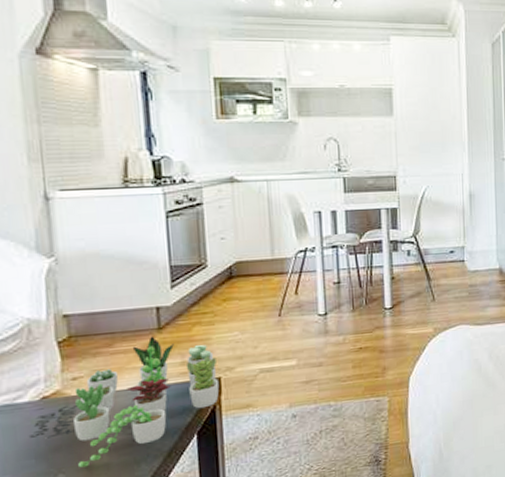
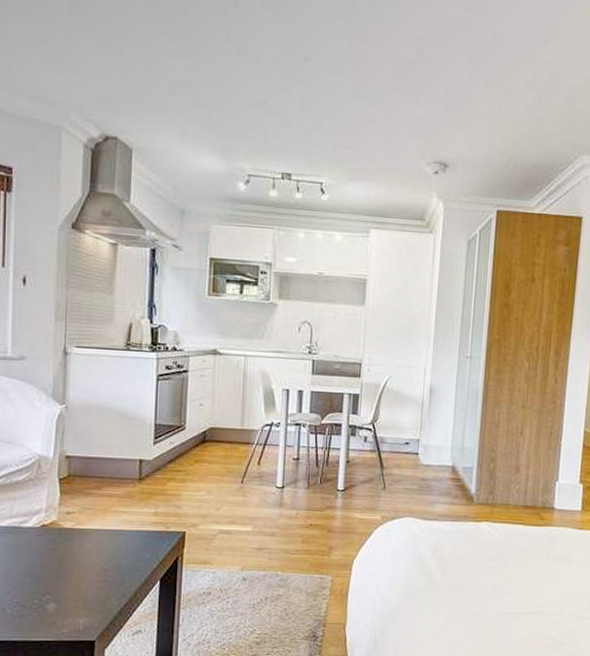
succulent plant: present [28,336,220,468] -> none [28,485,184,593]

